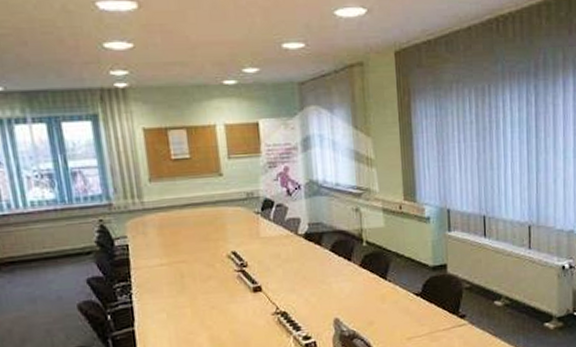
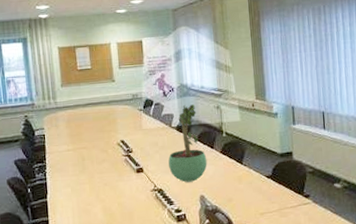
potted plant: none [294,206,344,303] -> present [168,104,208,183]

